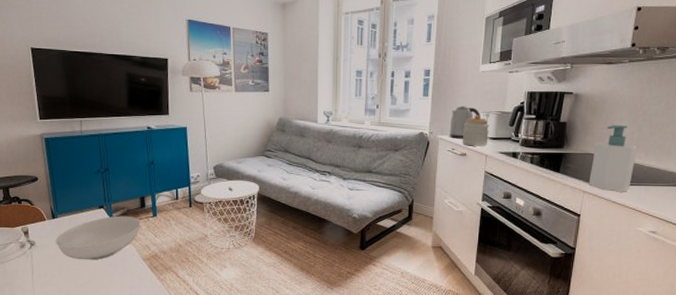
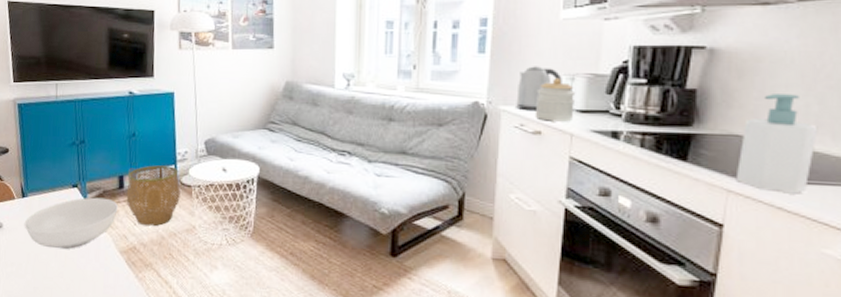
basket: none [147,187,194,237] -> present [126,165,180,227]

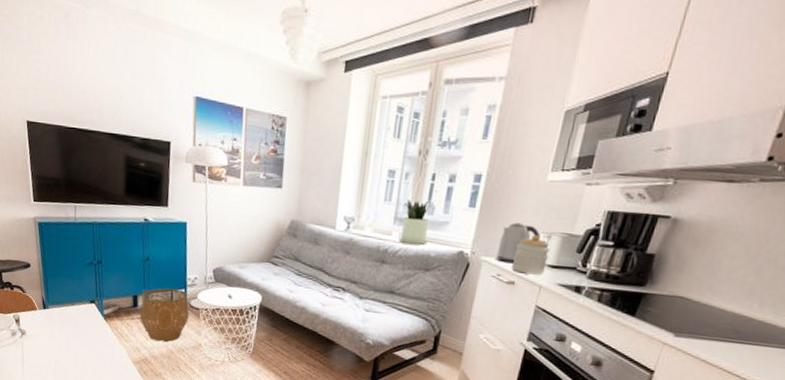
bowl: present [24,197,118,249] -> none [45,313,132,357]
planter: none [405,50,438,99] -> present [398,200,430,245]
soap bottle: present [735,94,818,194] -> none [672,263,751,350]

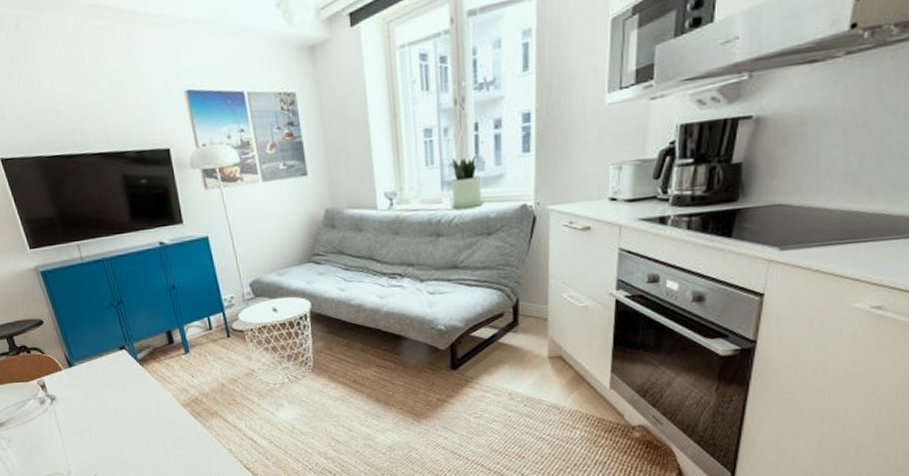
basket: present [139,288,189,342] -> none [175,314,234,377]
kettle: present [496,222,541,264] -> none [564,158,610,208]
jar: present [511,234,551,275] -> none [583,168,624,216]

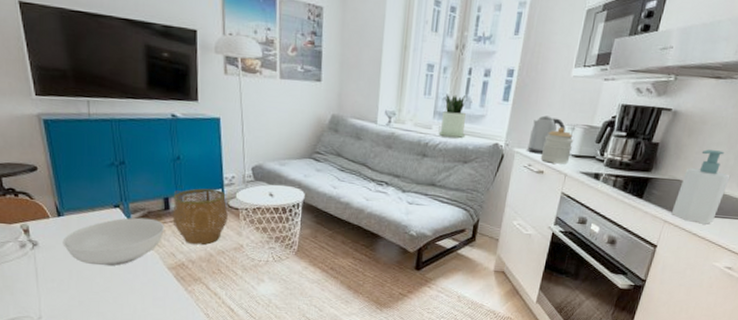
bowl: none [77,355,172,412] -> present [62,217,164,266]
basket: none [175,314,234,377] -> present [172,188,228,246]
kettle: none [564,158,610,208] -> present [527,115,566,154]
jar: none [583,168,624,216] -> present [540,127,574,165]
soap bottle: none [776,155,857,257] -> present [671,150,731,224]

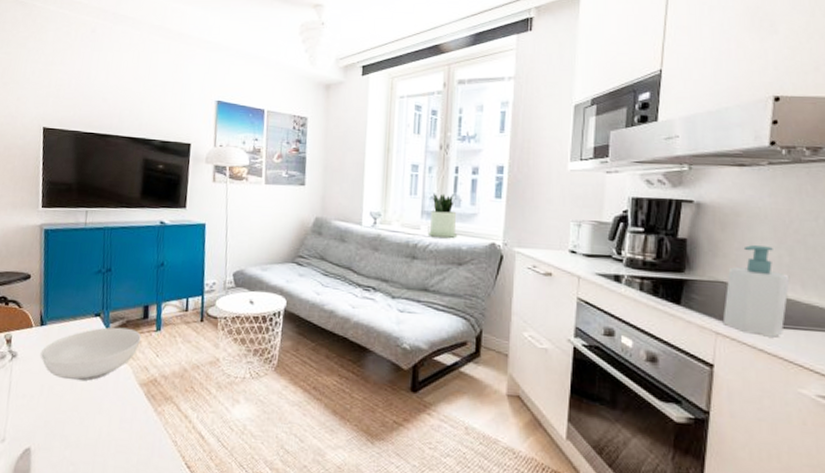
basket: present [172,188,228,246] -> none [149,295,206,359]
kettle: present [527,115,566,154] -> none [529,212,570,254]
jar: present [540,127,574,165] -> none [546,223,583,265]

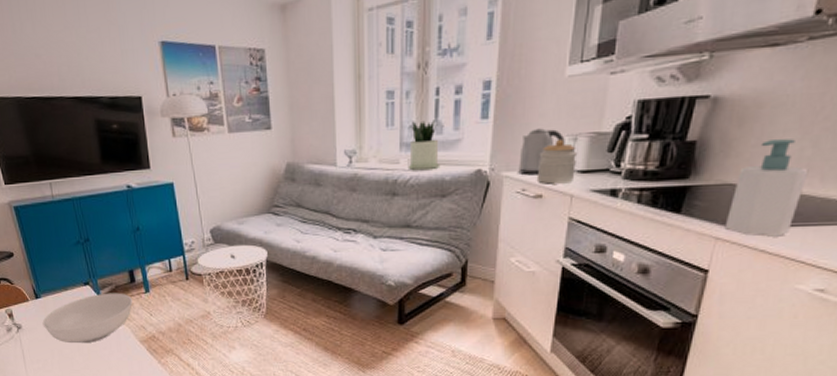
kettle: none [529,212,570,254] -> present [518,128,565,175]
jar: none [546,223,583,265] -> present [536,139,578,184]

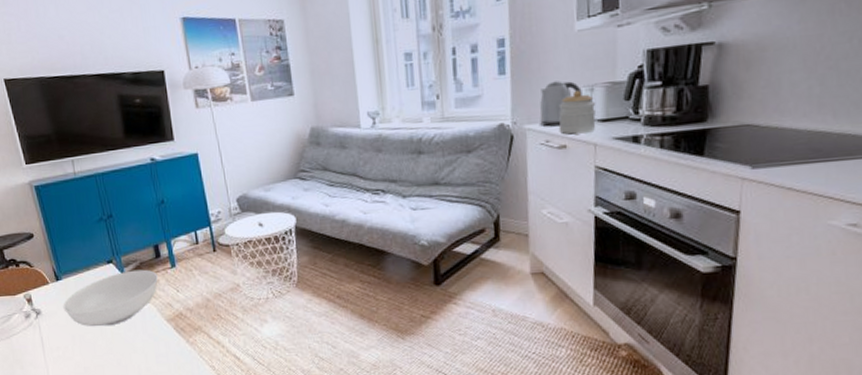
planter: present [407,120,441,171] -> none [431,78,463,128]
soap bottle: present [724,139,809,237] -> none [748,78,821,175]

